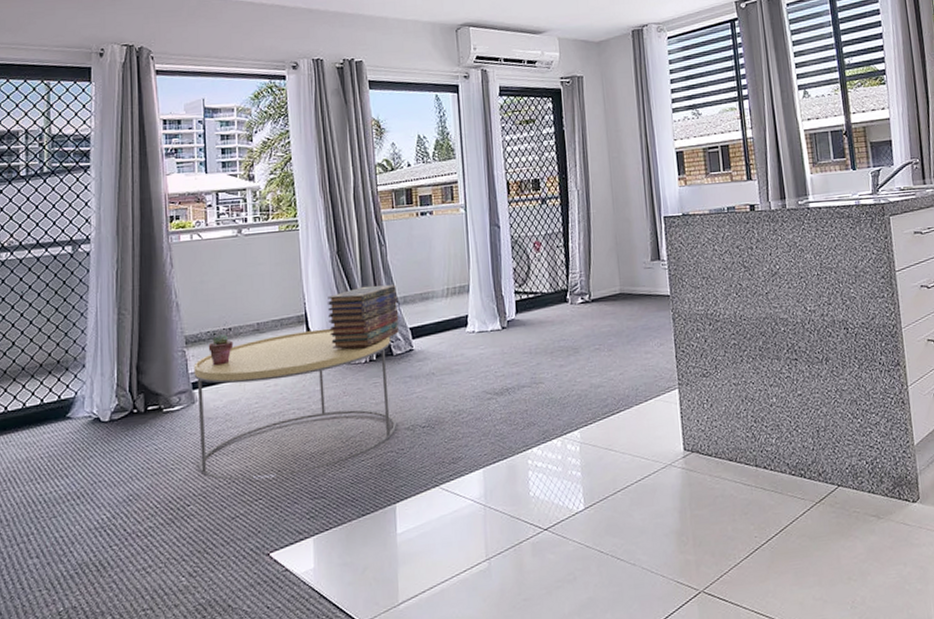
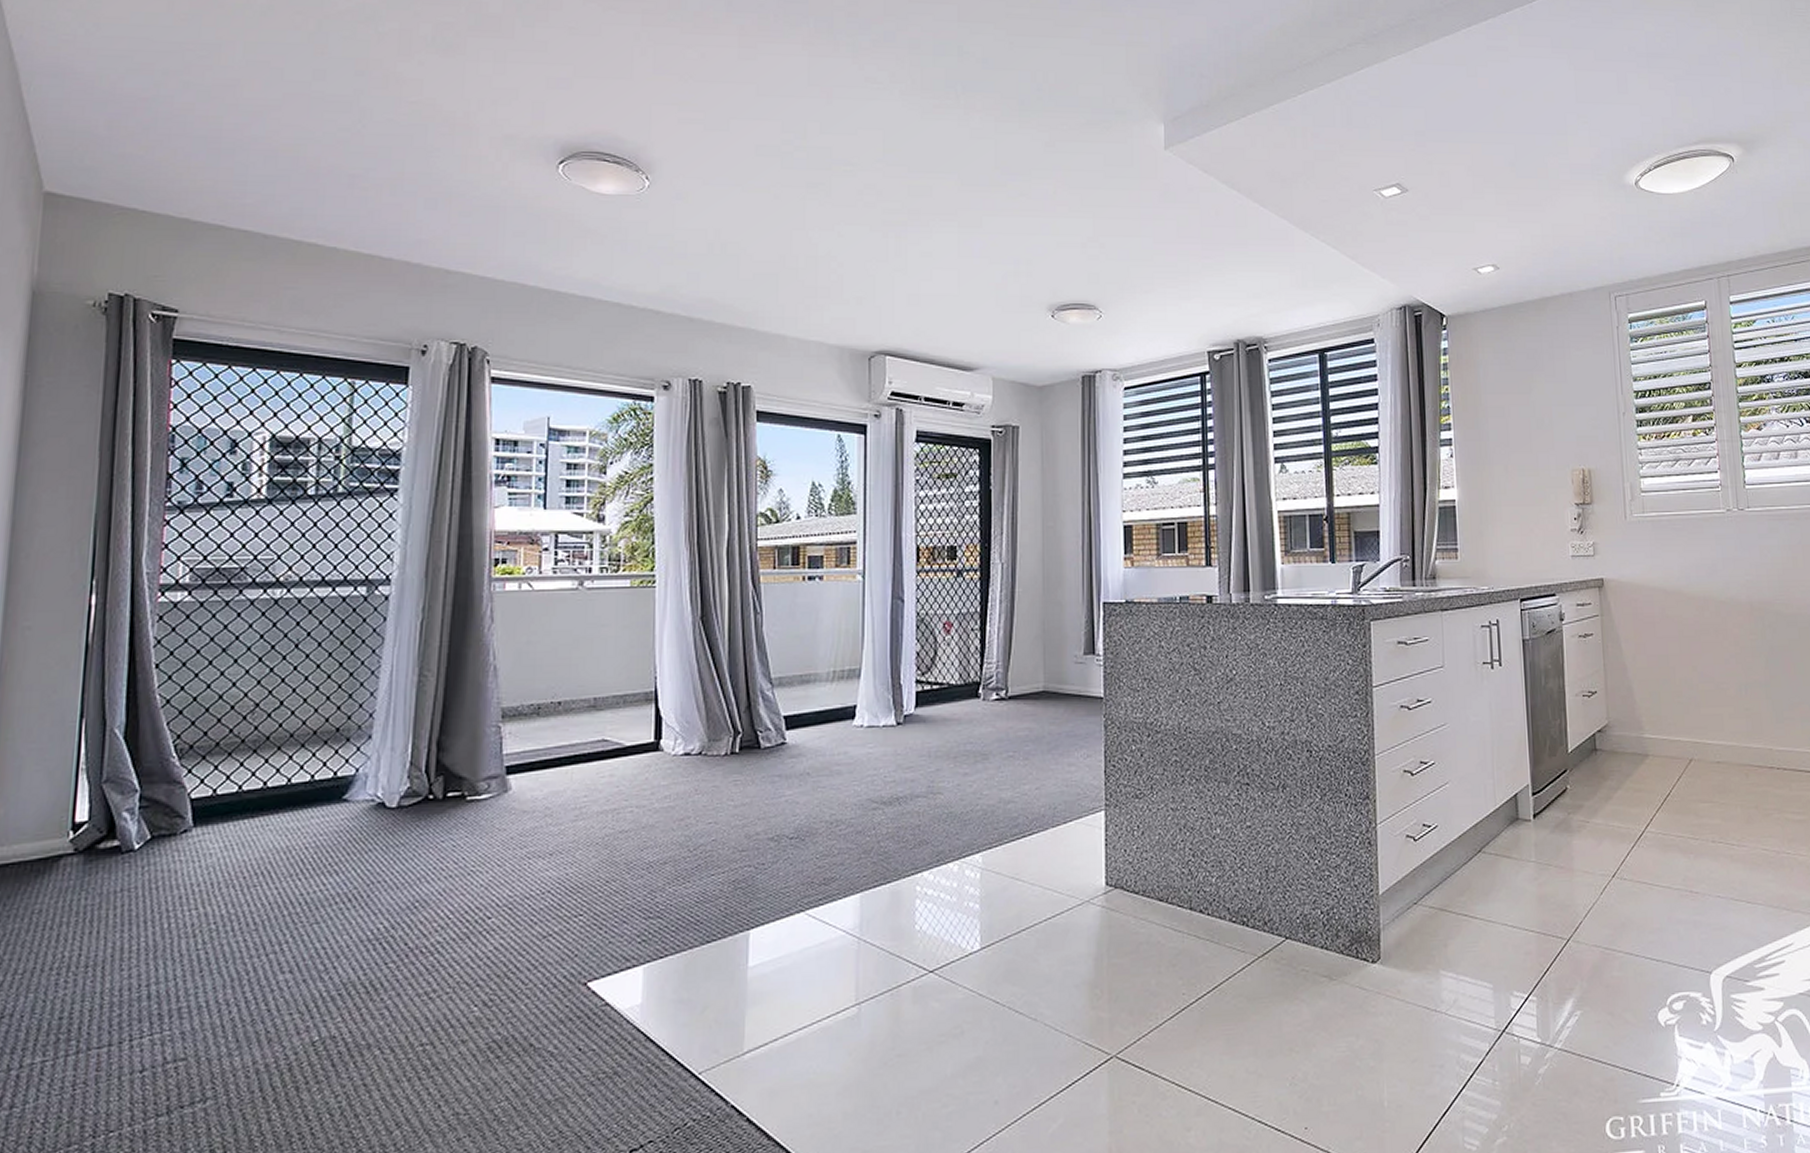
coffee table: present [193,328,396,480] -> none [506,710,759,890]
potted succulent: present [208,334,234,366] -> none [530,709,562,747]
book stack: present [328,285,399,349] -> none [684,661,772,737]

